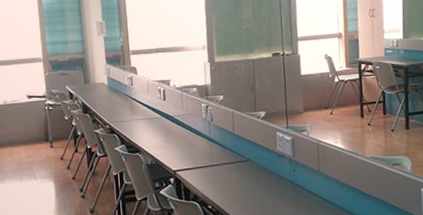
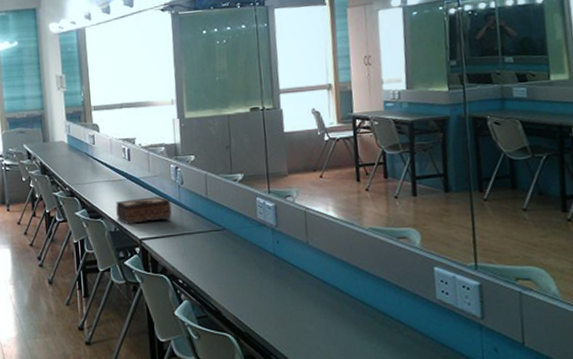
tissue box: none [152,132,203,159] -> present [116,196,172,225]

